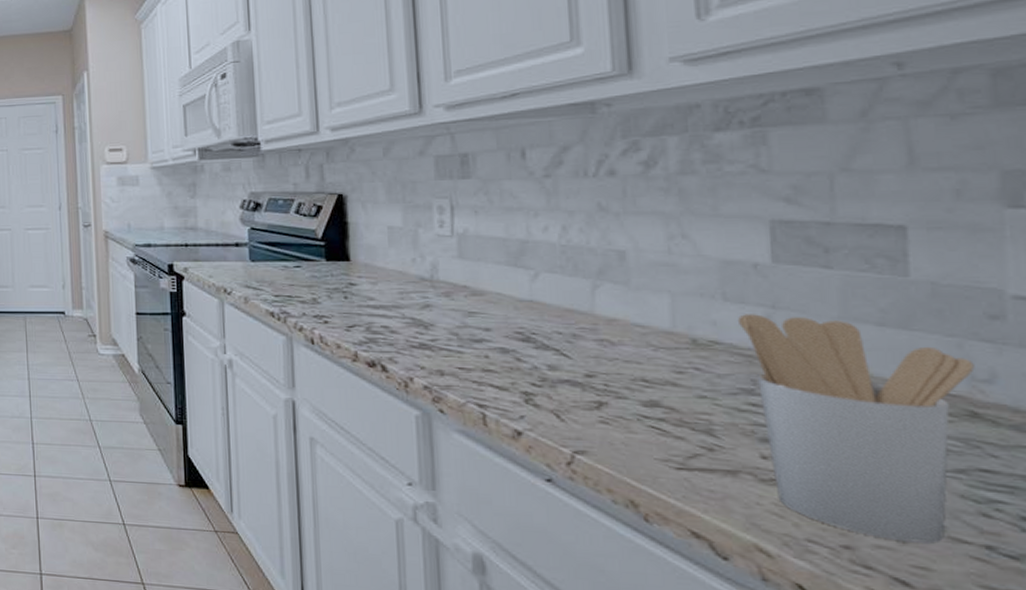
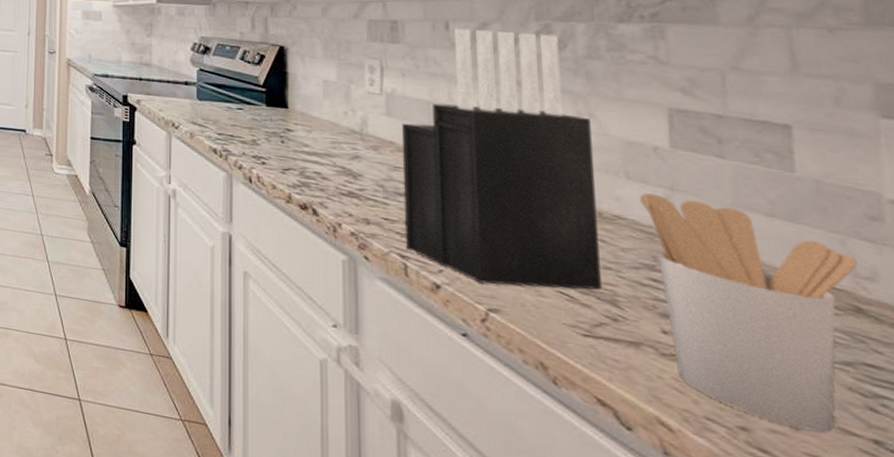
knife block: none [475,152,696,426] -> present [401,28,601,290]

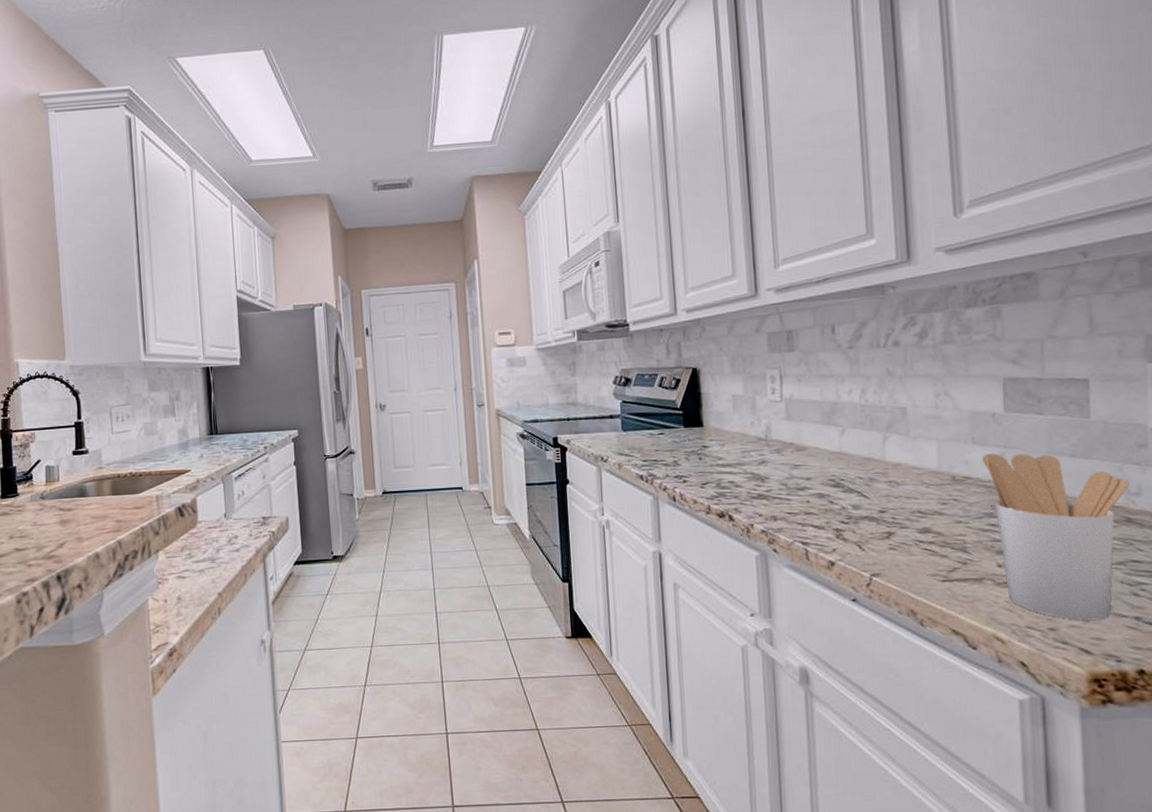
knife block: present [401,28,601,290] -> none [799,326,955,554]

